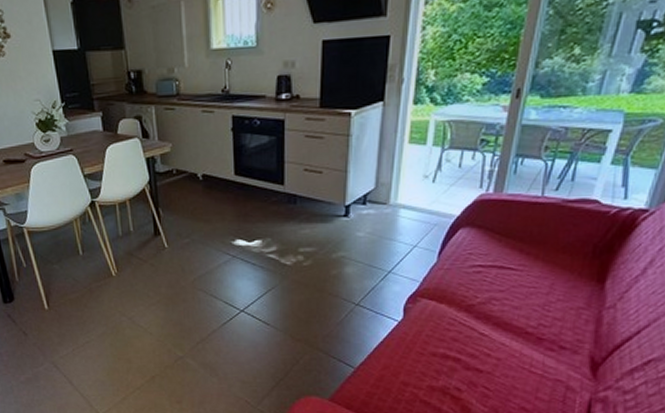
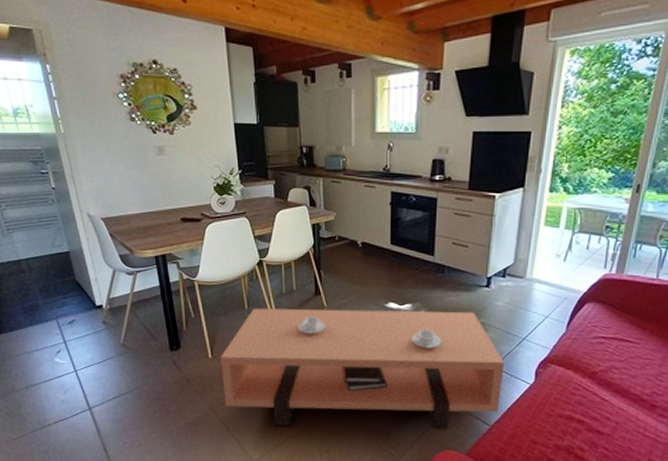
coffee table: none [57,245,368,378] -> present [221,308,505,431]

